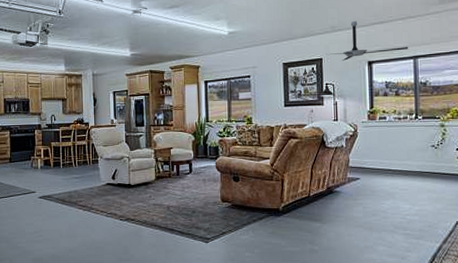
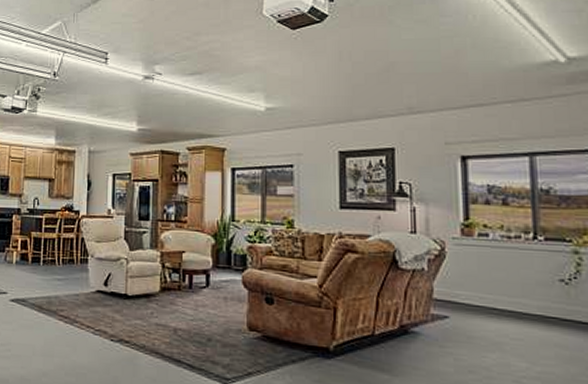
ceiling fan: present [327,21,409,61] -> none [401,101,522,153]

